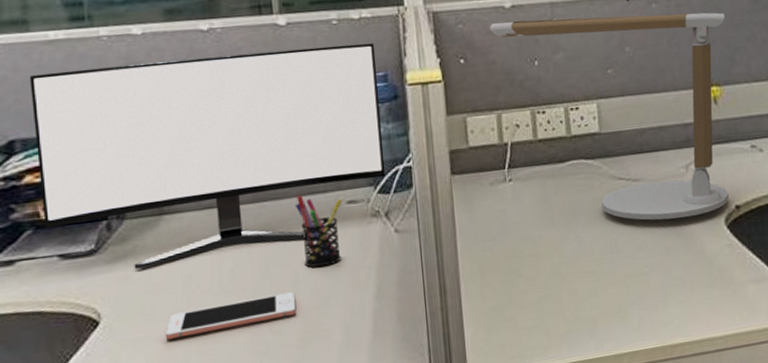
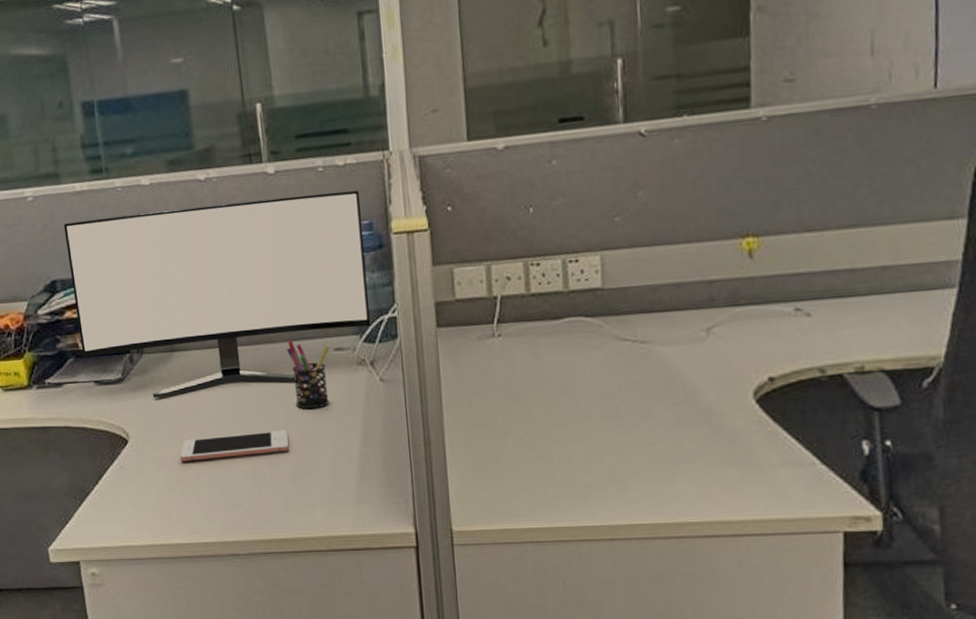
desk lamp: present [489,12,729,221] -> none [479,147,772,388]

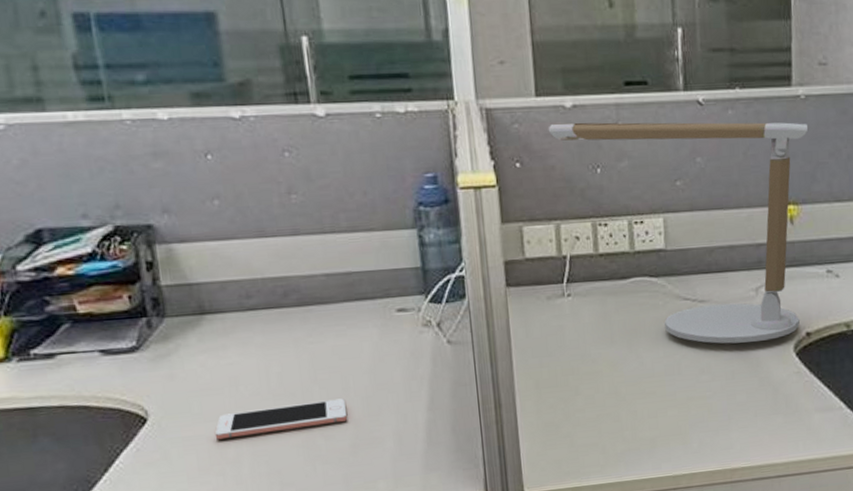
monitor: present [63,190,371,398] -> none [50,140,437,368]
pen holder: present [286,340,330,409] -> none [342,301,392,375]
desk lamp: none [479,147,772,388] -> present [548,122,809,344]

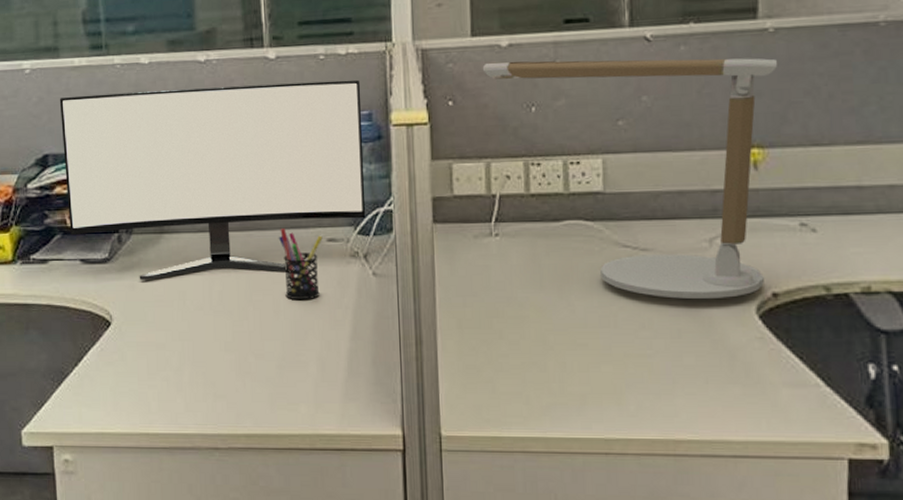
monitor: none [50,140,437,368] -> present [59,79,366,280]
cell phone: present [215,398,348,440] -> none [164,320,277,348]
pen holder: none [342,301,392,375] -> present [278,229,323,299]

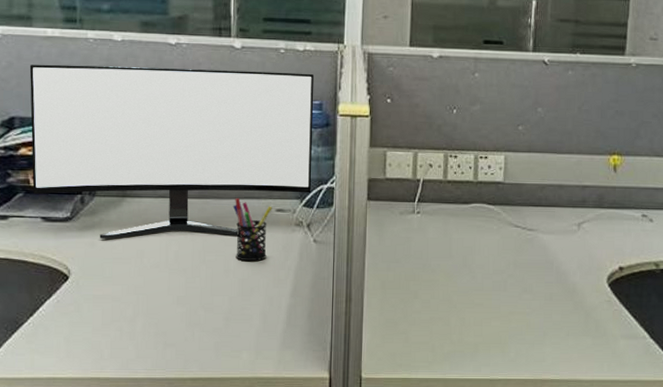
desk lamp: present [482,58,778,299] -> none [416,69,637,270]

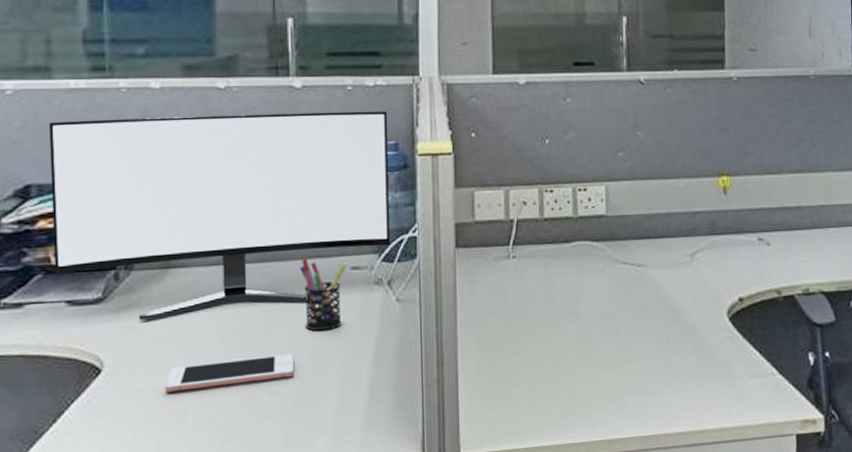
cell phone: none [120,278,226,301] -> present [166,353,295,392]

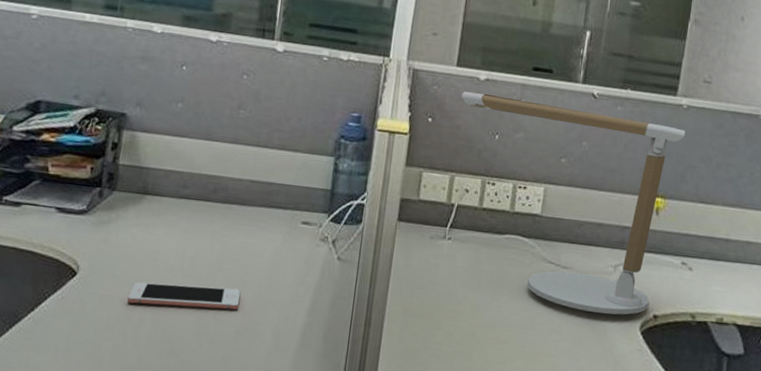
monitor: present [48,110,391,320] -> none [50,49,356,246]
pen holder: present [299,258,346,331] -> none [254,206,298,274]
desk lamp: none [502,97,740,308] -> present [461,91,686,315]

